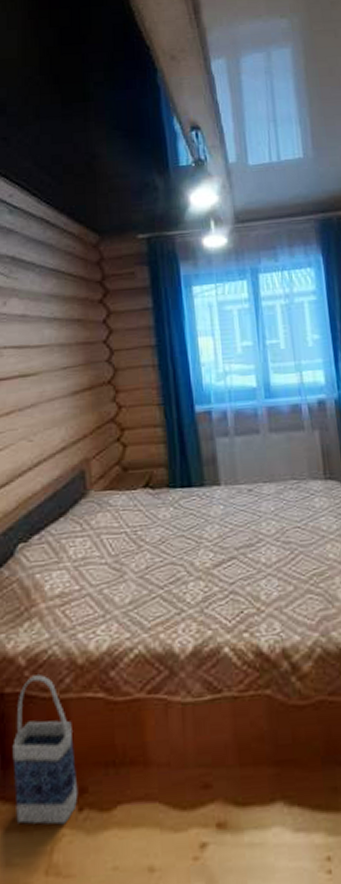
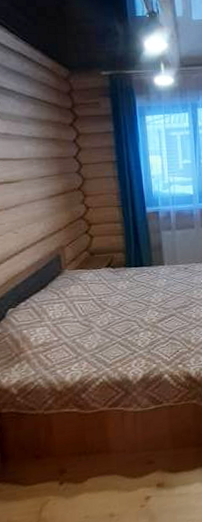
bag: present [12,675,79,825] -> none [9,399,60,496]

